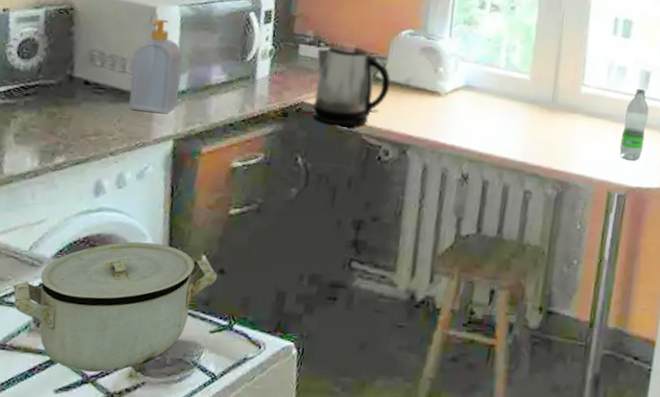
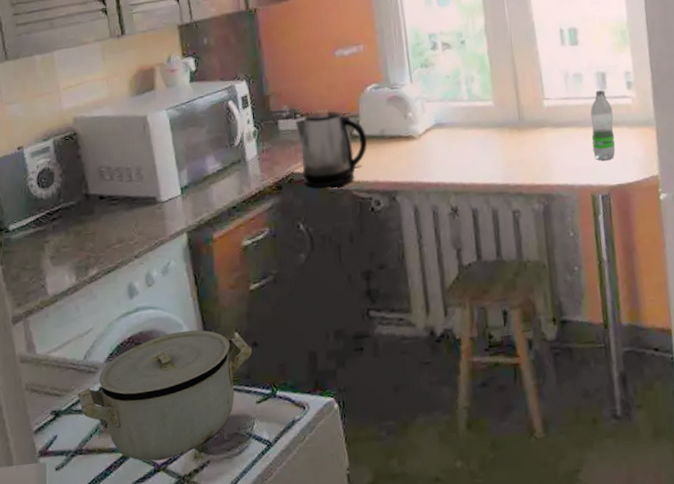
soap bottle: present [128,19,183,114] -> none [136,125,184,213]

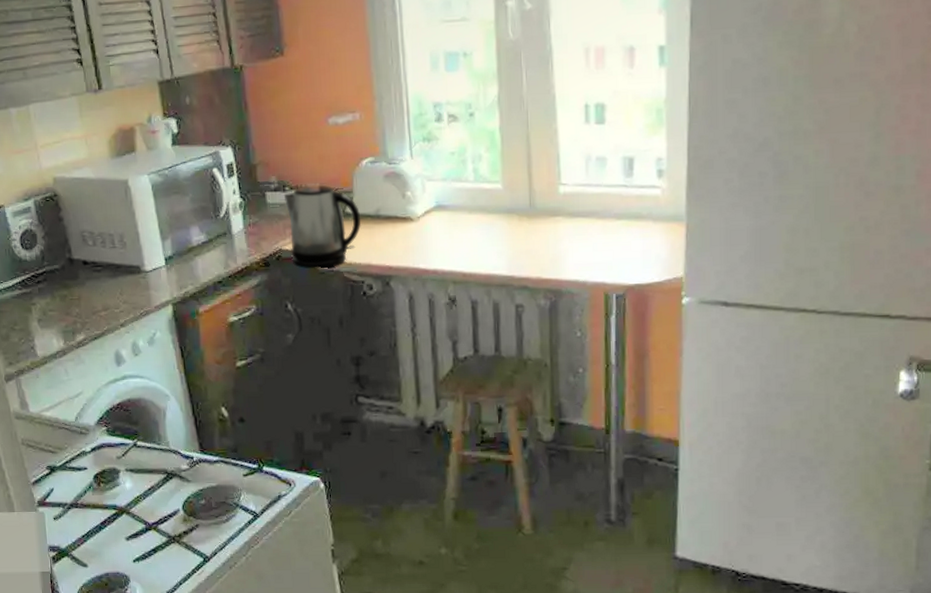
cooking pot: present [77,330,252,461] -> none [70,401,238,520]
bottle: present [590,90,615,161] -> none [610,178,638,257]

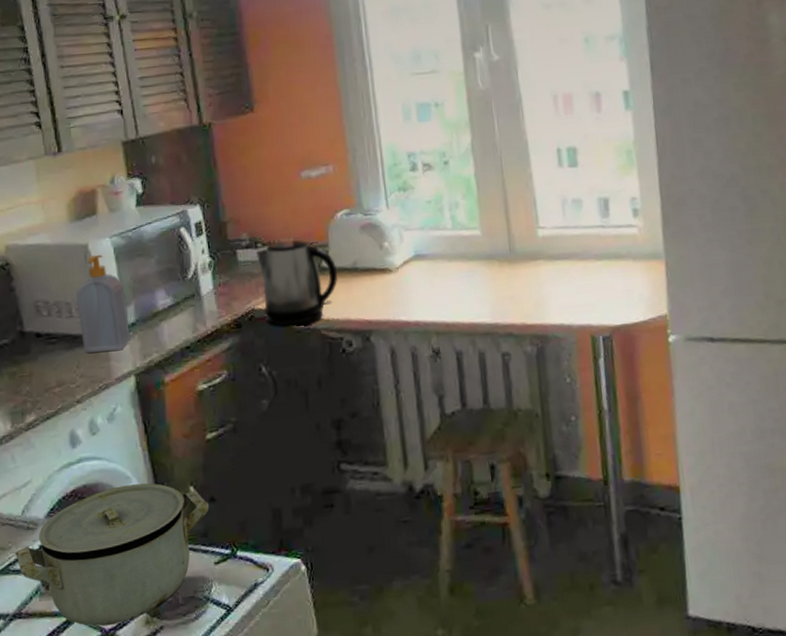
cooking pot: none [70,401,238,520] -> present [14,483,209,627]
soap bottle: none [118,191,169,282] -> present [76,255,131,353]

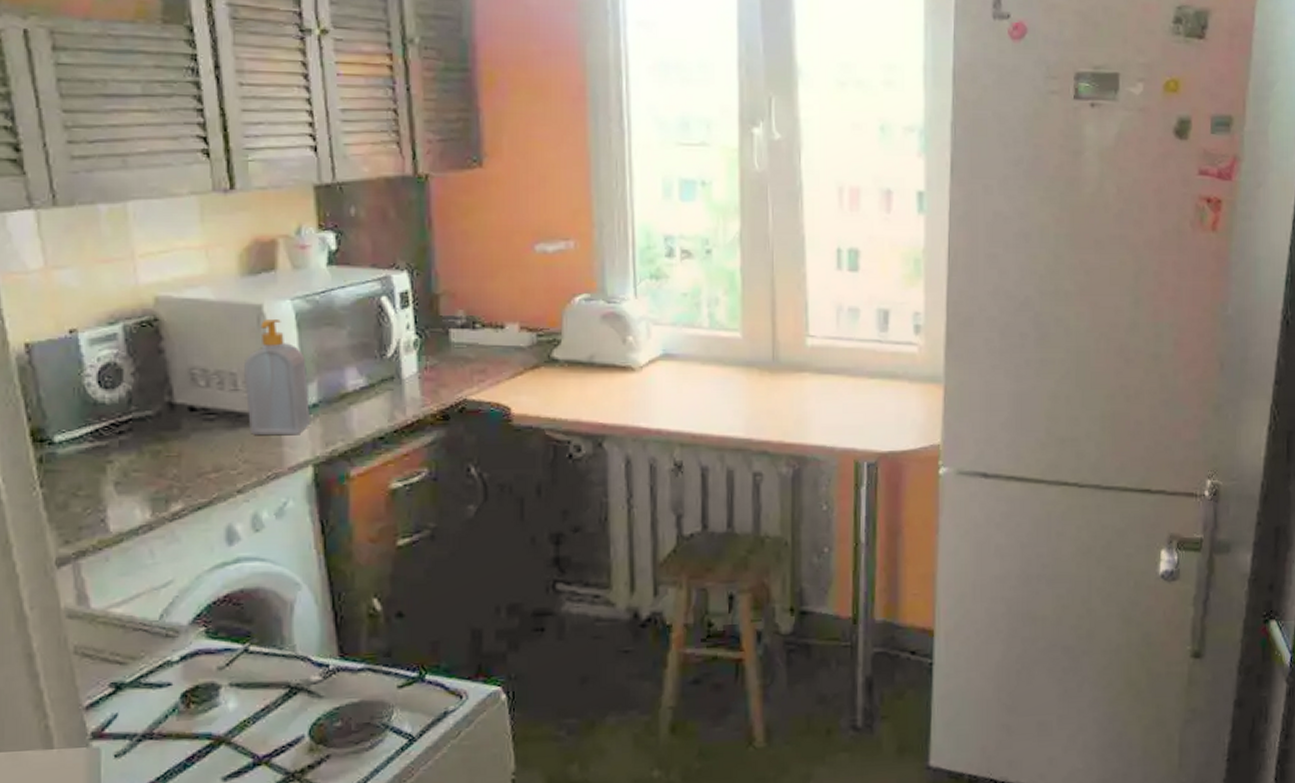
cooking pot: present [14,483,209,627] -> none [148,592,395,752]
kettle: present [255,239,338,329] -> none [473,323,570,425]

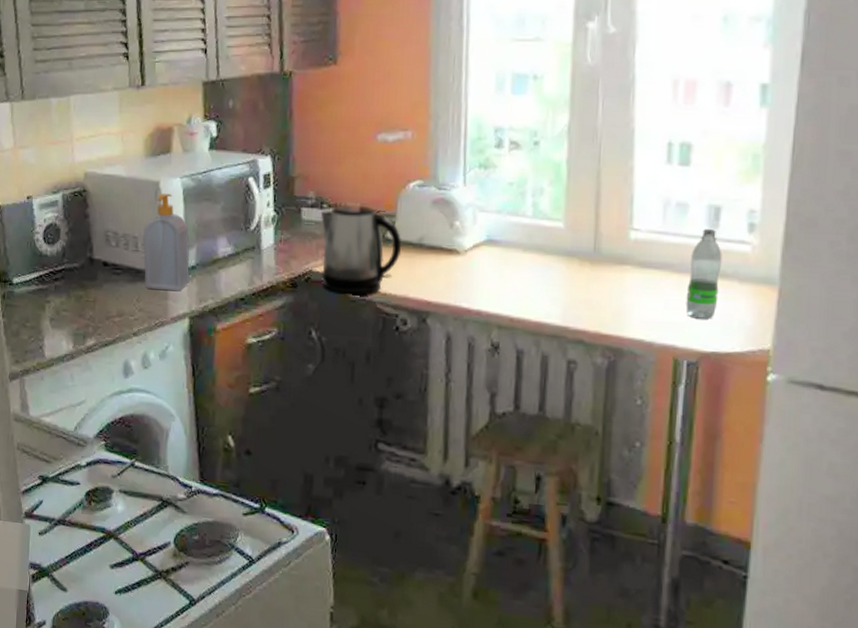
kettle: none [473,323,570,425] -> present [320,204,402,297]
bottle: none [862,333,893,420] -> present [685,229,722,319]

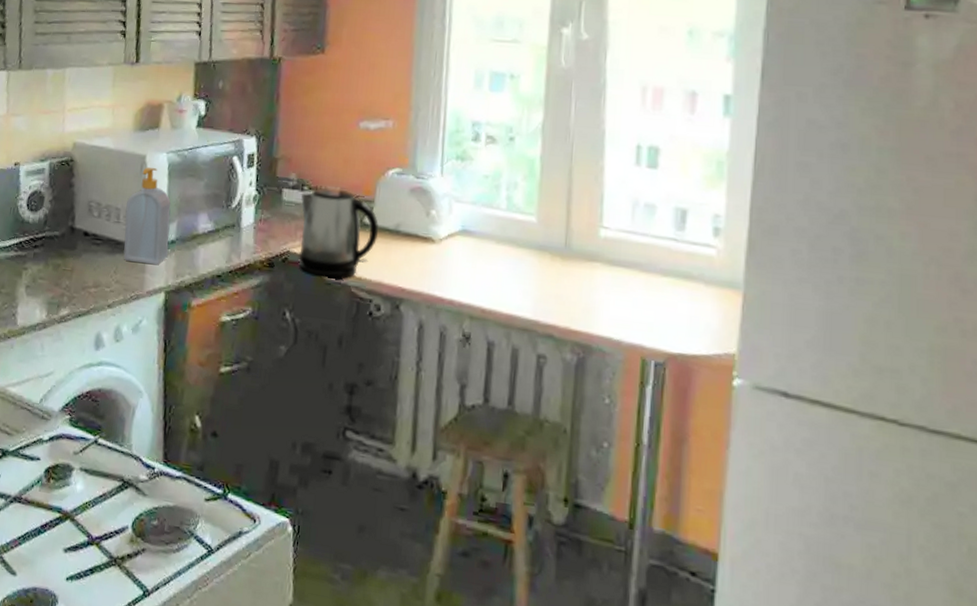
bottle: present [685,229,722,319] -> none [653,231,689,320]

